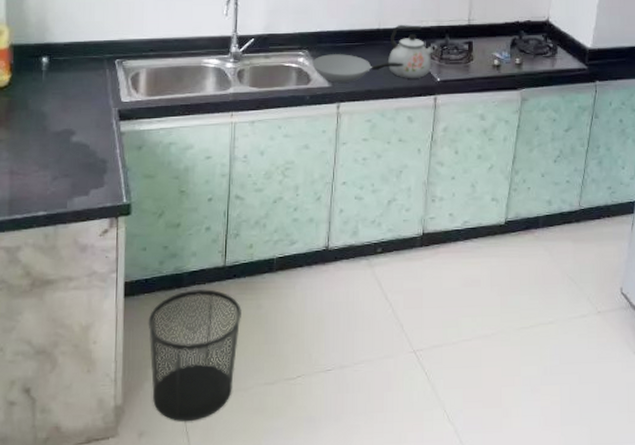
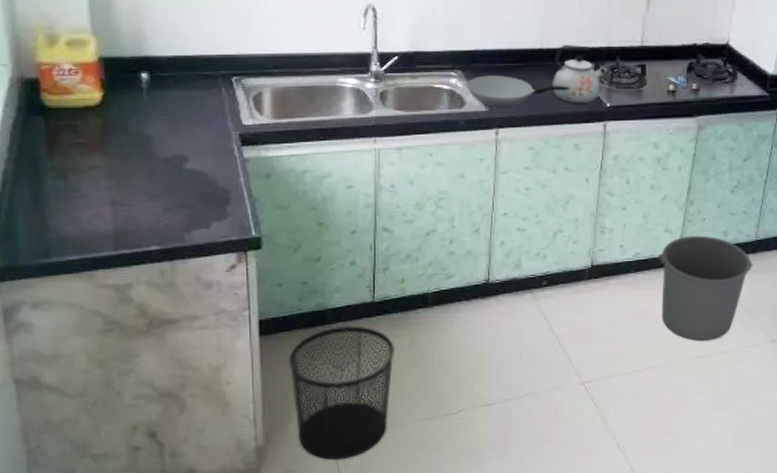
bucket: none [485,204,577,311] -> present [657,235,753,341]

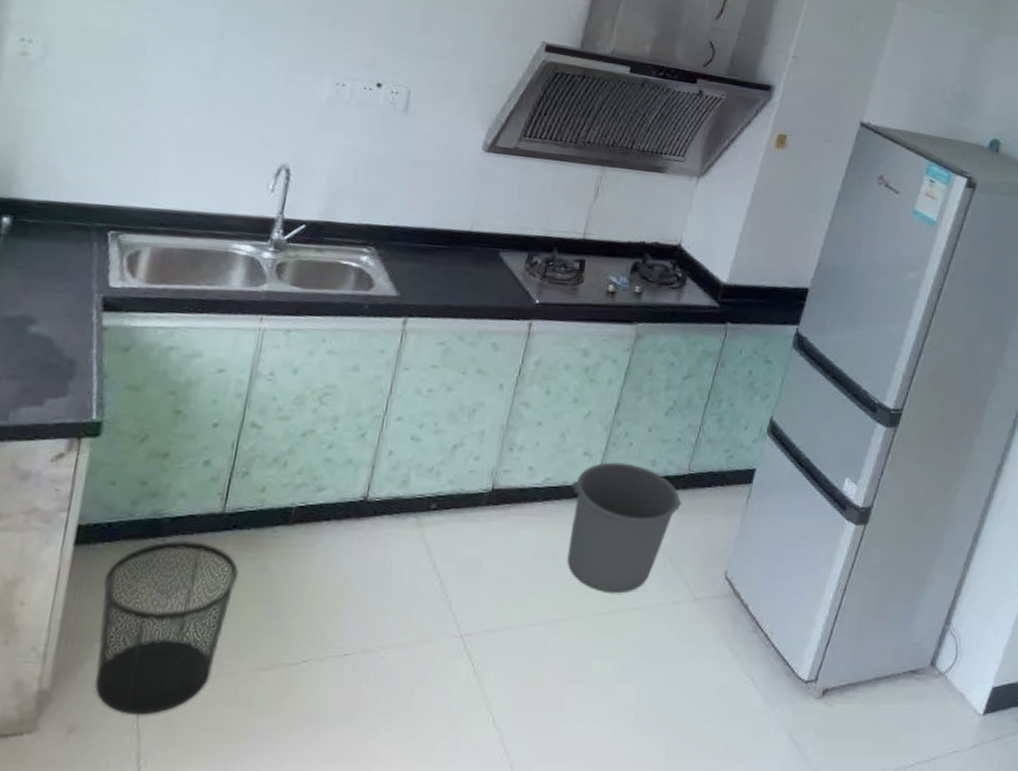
wok: present [466,75,570,107] -> none [378,255,496,294]
kettle: present [551,45,604,104] -> none [475,229,537,298]

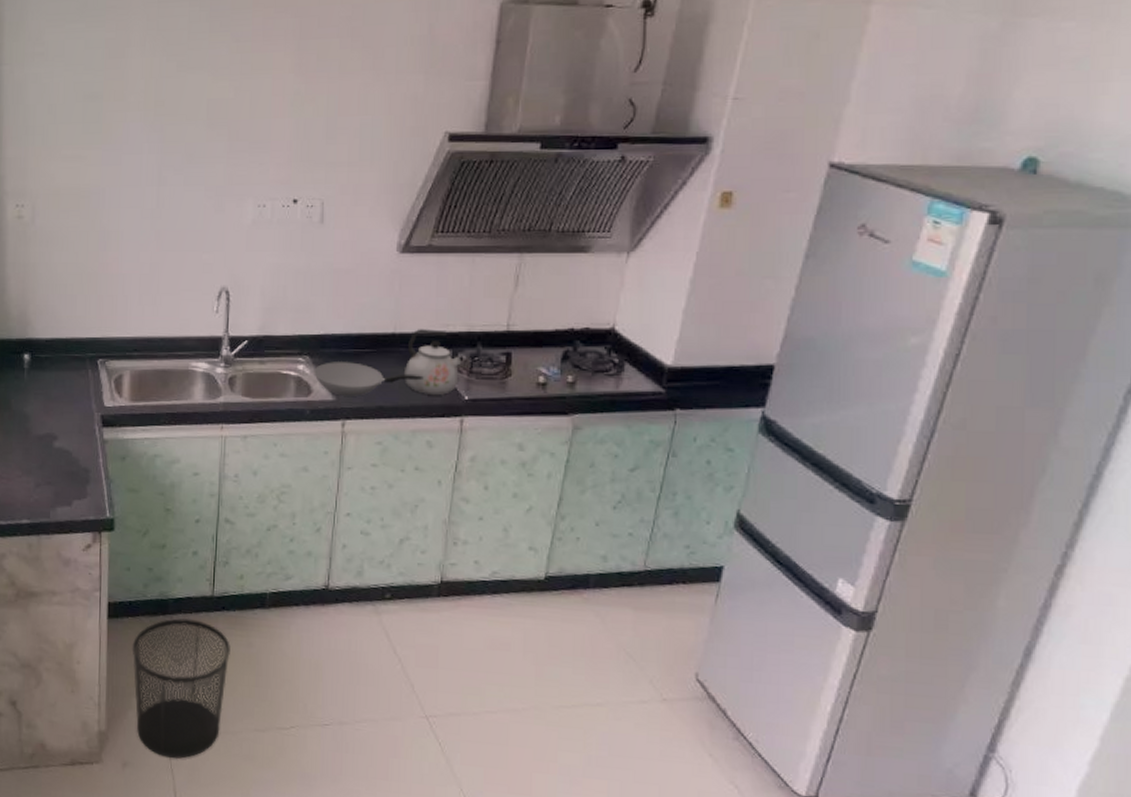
wok: none [378,255,496,294] -> present [314,362,424,396]
kettle: none [475,229,537,298] -> present [403,329,462,396]
bucket: present [567,462,682,592] -> none [519,557,640,688]

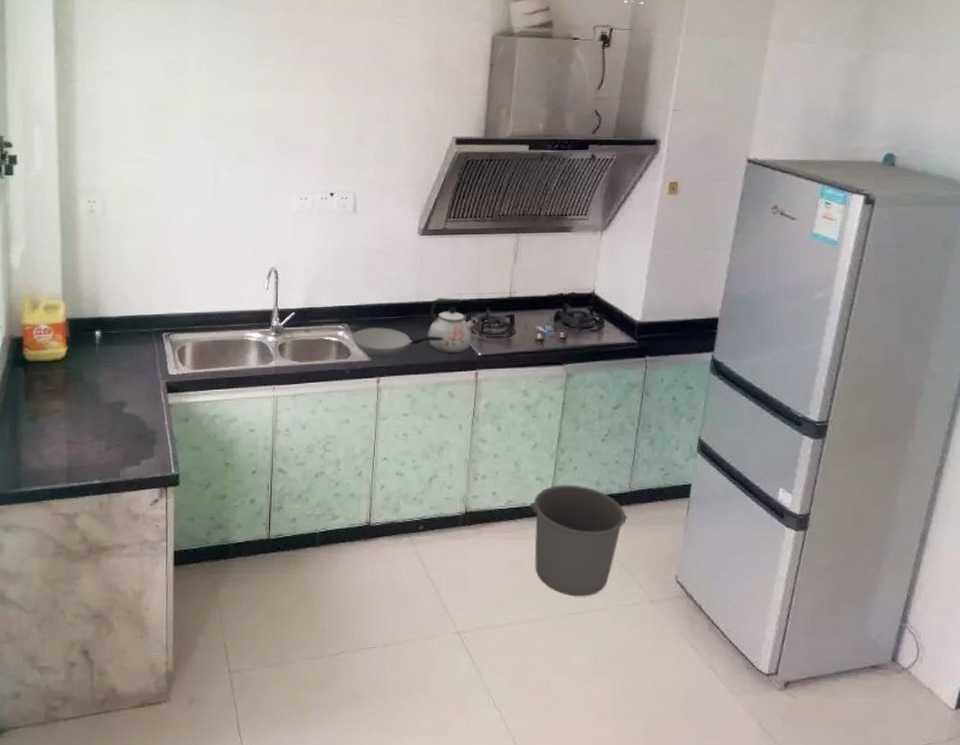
waste bin: present [132,617,230,759] -> none [196,560,285,691]
bucket: none [519,557,640,688] -> present [529,485,628,596]

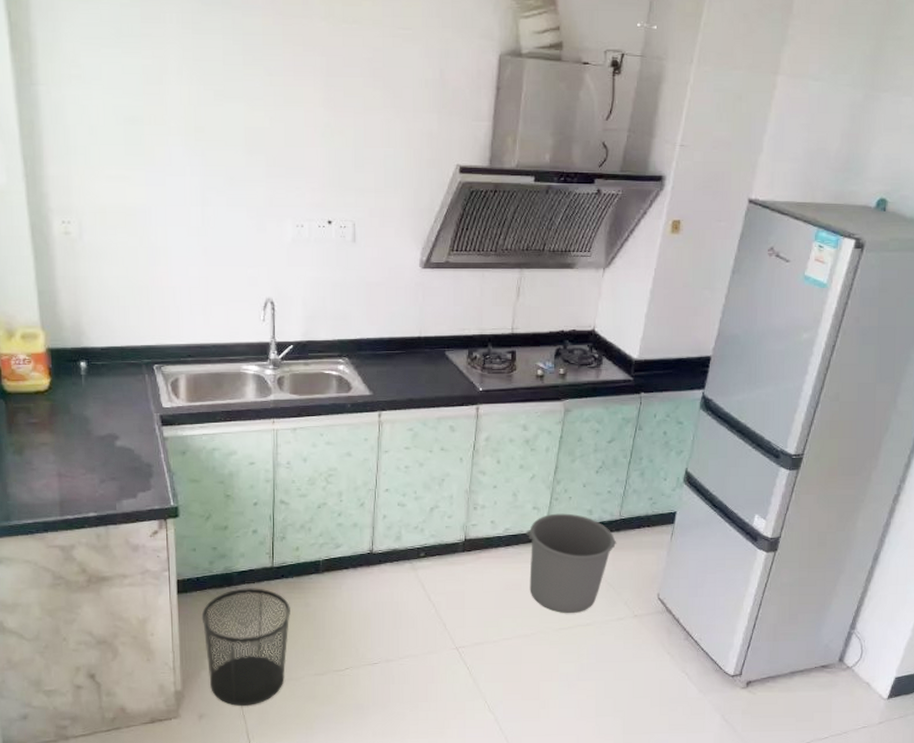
waste bin: none [196,560,285,691] -> present [201,587,290,706]
wok: present [352,328,444,357] -> none [352,362,445,391]
kettle: present [427,298,475,353] -> none [429,333,477,388]

